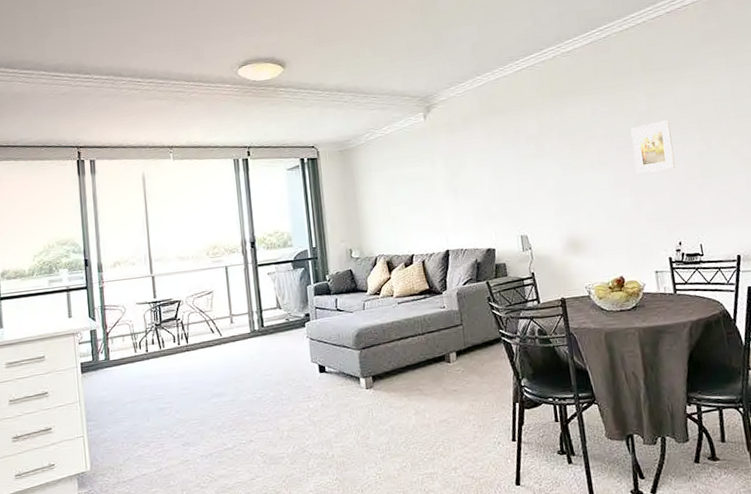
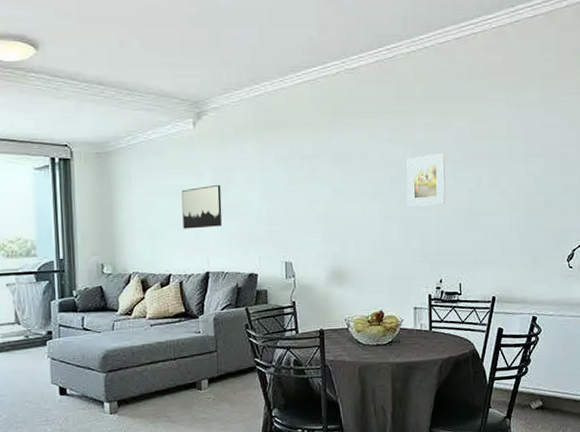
wall art: none [417,168,458,212] -> present [181,184,222,229]

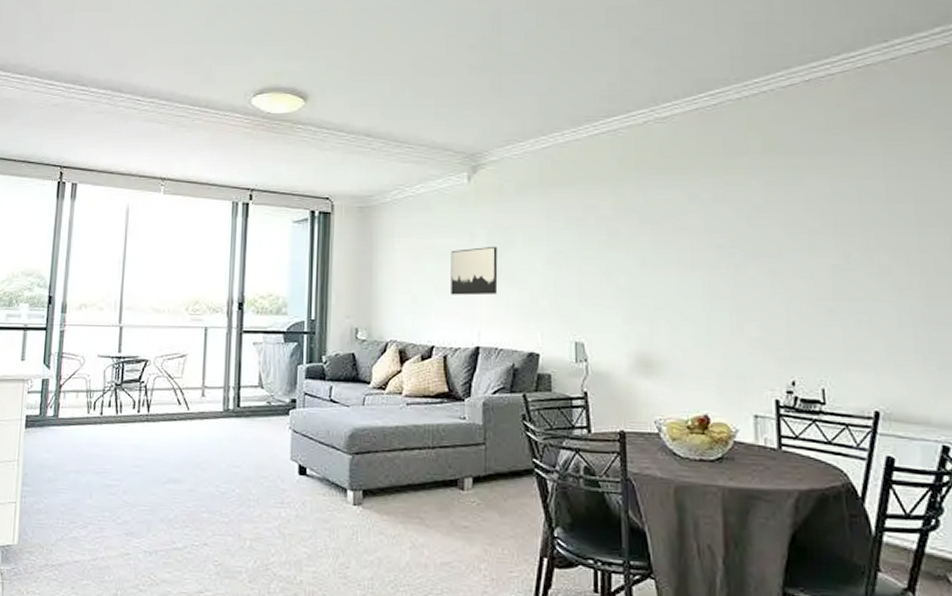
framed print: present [406,153,446,206] -> none [739,219,797,284]

